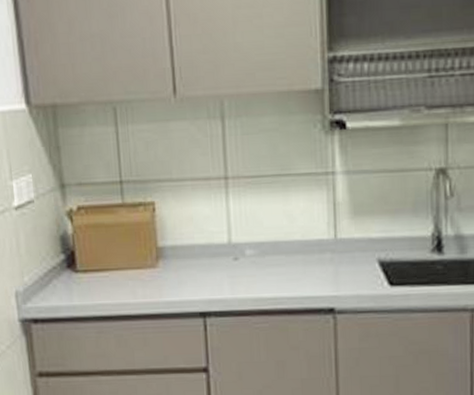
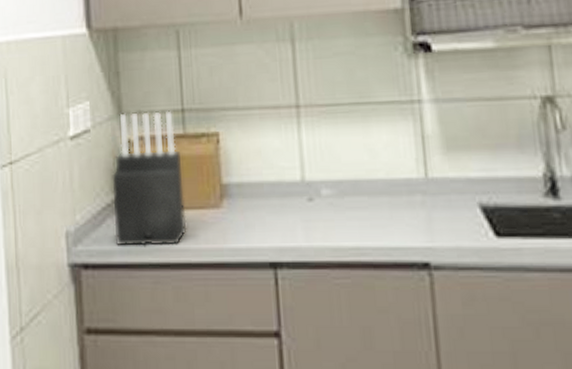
knife block: none [55,182,127,303] -> present [111,110,187,247]

